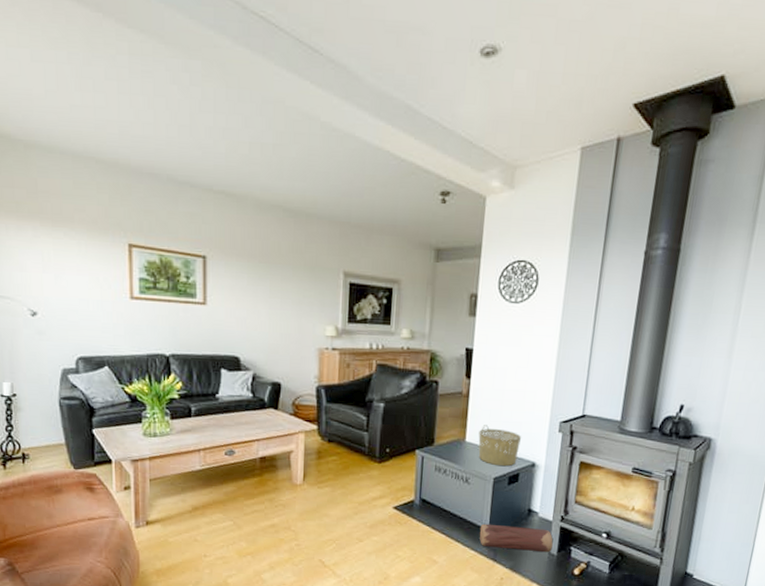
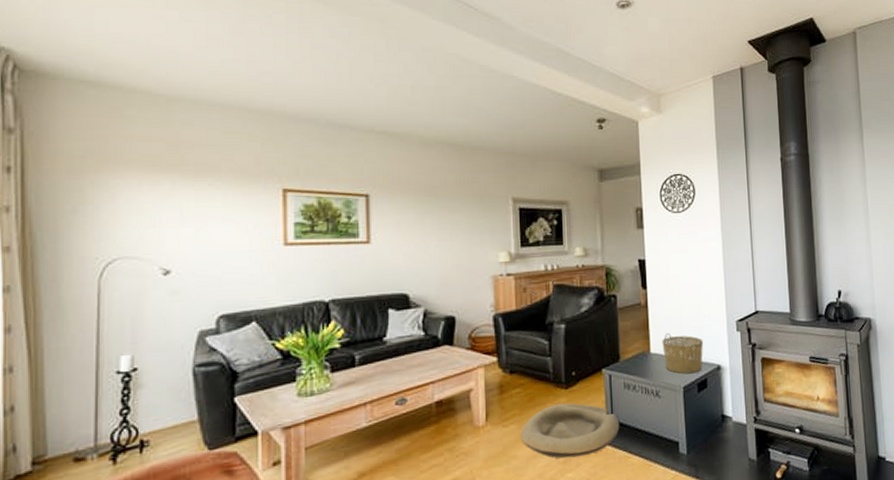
dog bed: none [334,475,427,525] -> present [521,403,620,458]
decorative log: present [479,523,553,553] -> none [677,433,751,464]

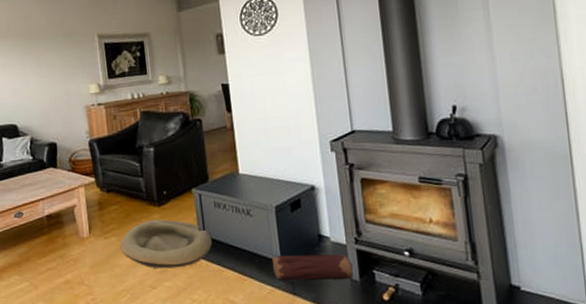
basket: present [662,333,704,374] -> none [250,154,295,194]
decorative log: none [677,433,751,464] -> present [271,254,354,281]

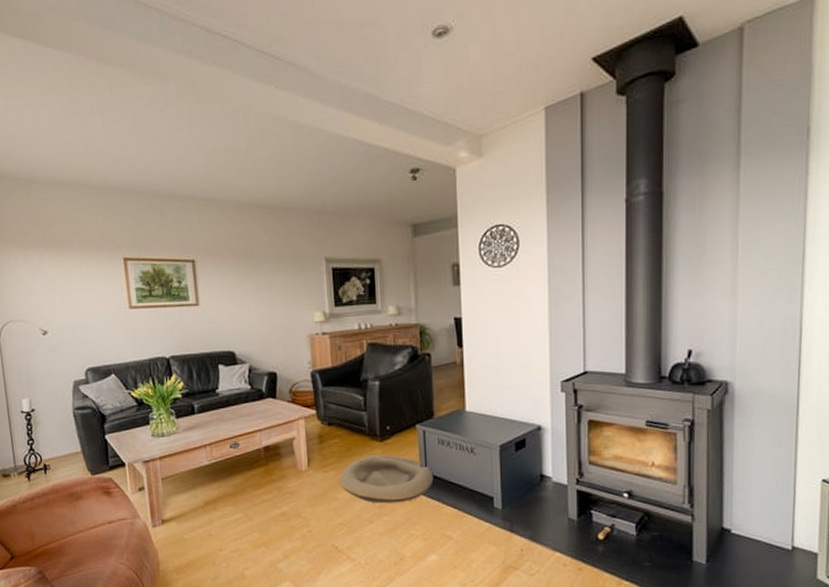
decorative log: present [271,254,354,281] -> none [492,493,571,519]

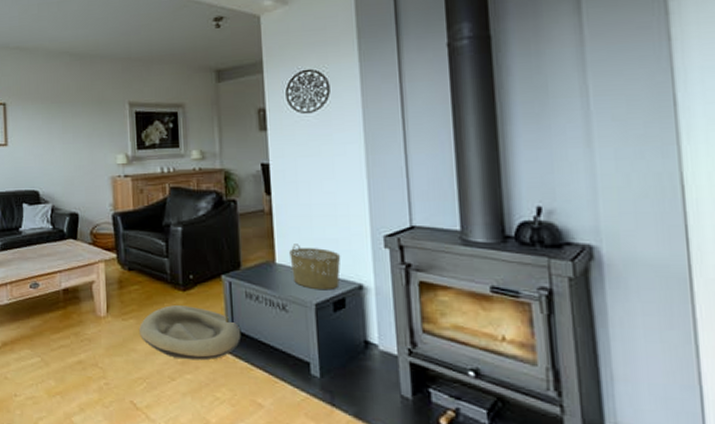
basket: none [478,392,524,433] -> present [289,244,341,291]

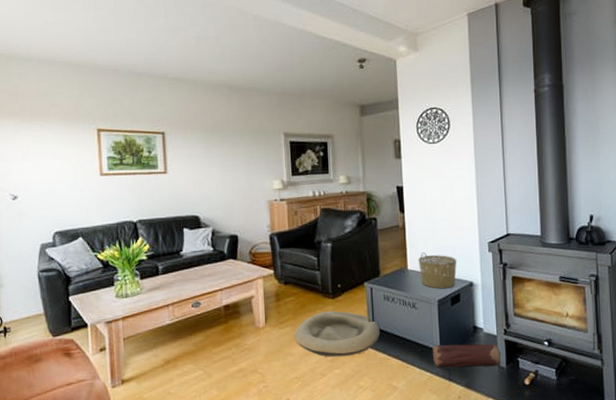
decorative log: none [308,359,405,396] -> present [432,343,501,368]

